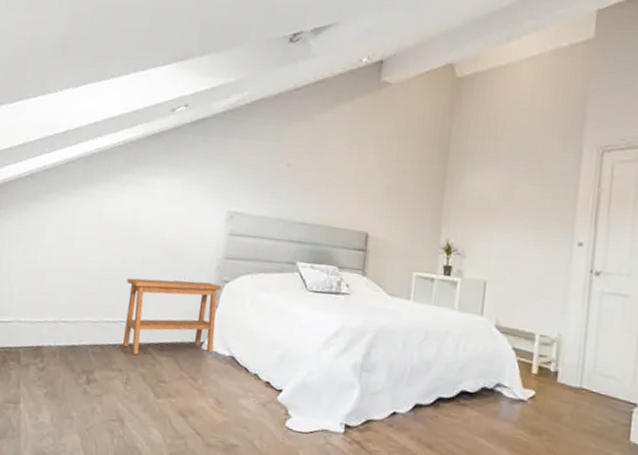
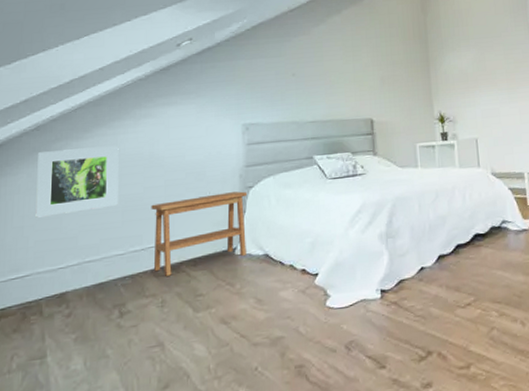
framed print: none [22,201,104,271] -> present [35,146,119,218]

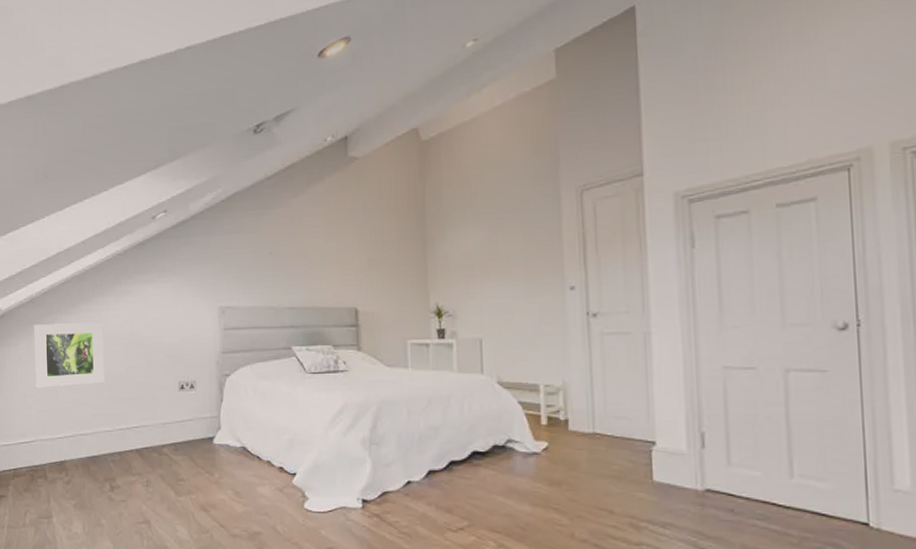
side table: present [151,191,248,276] -> none [134,379,225,457]

